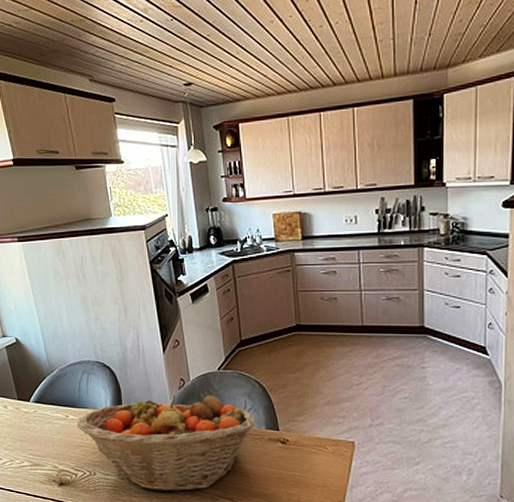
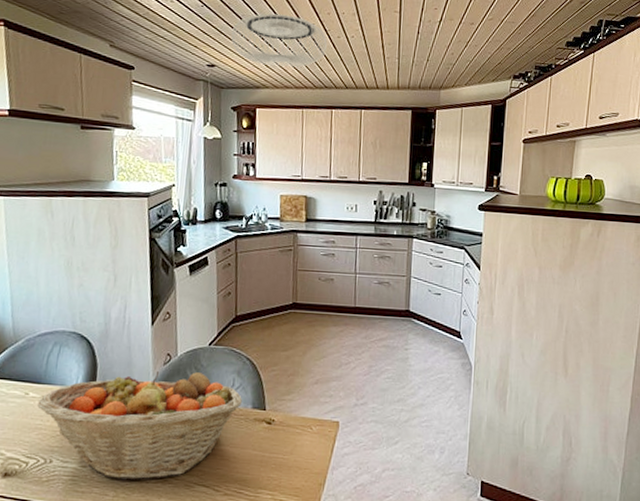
ceiling lamp: none [204,11,308,74] -> present [231,13,327,67]

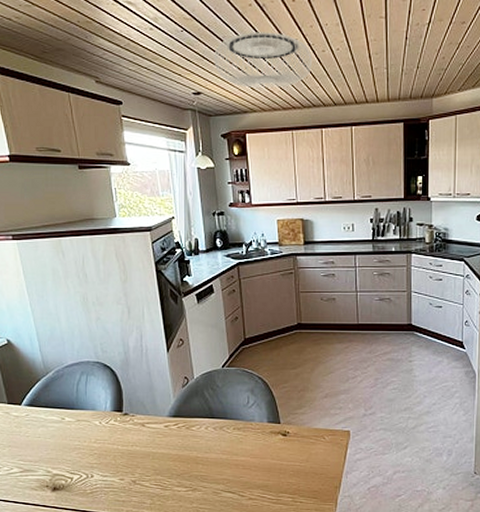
fruit basket: present [37,371,242,481] -> none [74,392,257,490]

